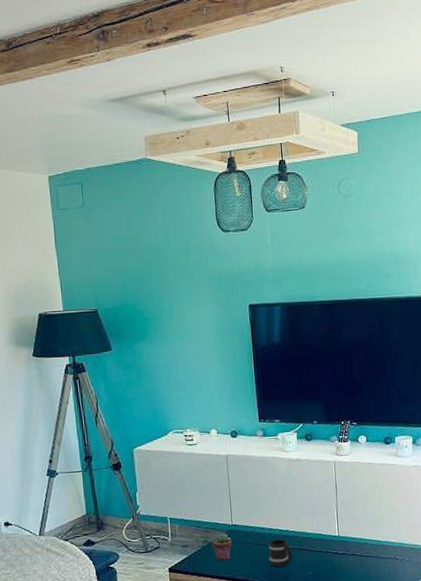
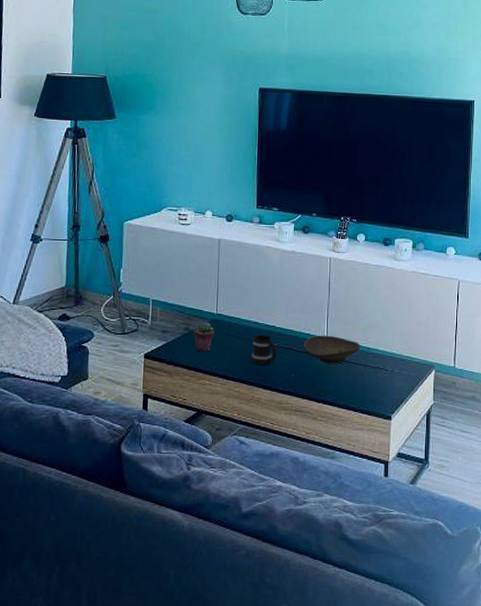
decorative bowl: none [317,533,371,560] -> present [303,335,361,364]

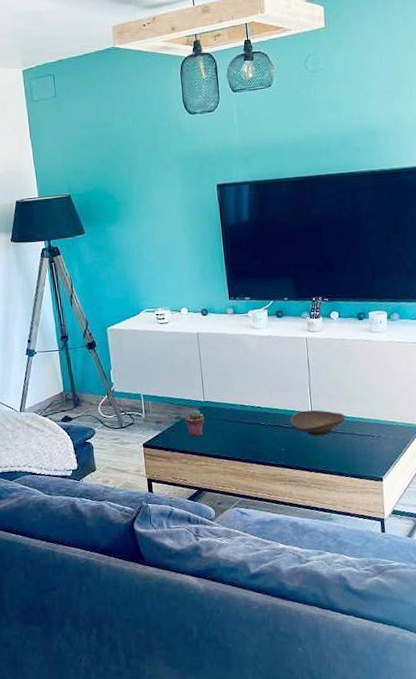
mug: present [251,334,277,365] -> none [241,415,266,443]

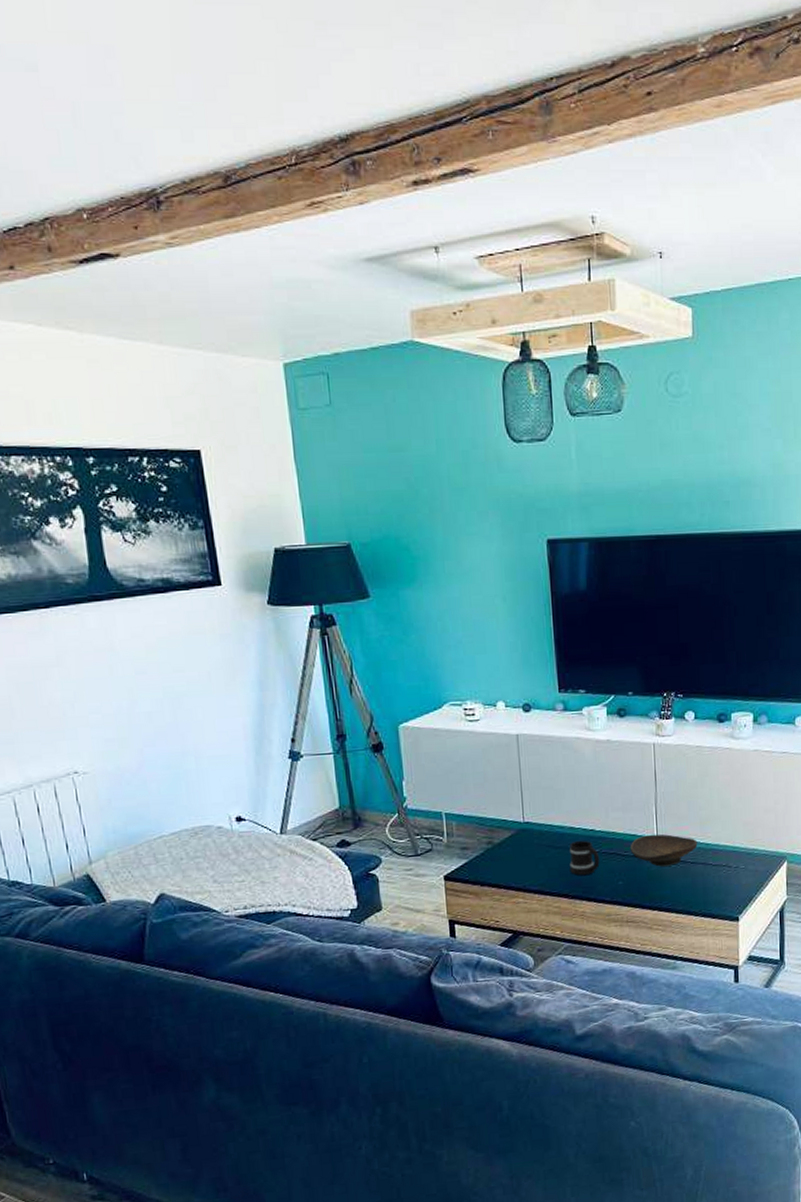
potted succulent: present [184,410,204,437] -> none [498,833,523,867]
mug: none [241,415,266,443] -> present [569,840,600,875]

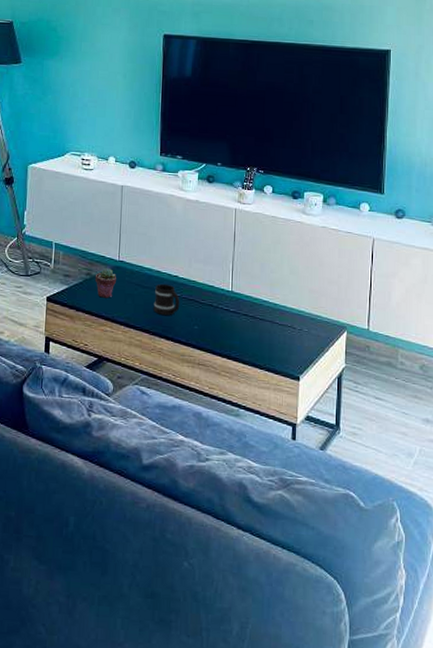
potted succulent: none [498,833,523,867] -> present [94,268,116,298]
decorative bowl: present [630,833,698,867] -> none [207,287,267,319]

